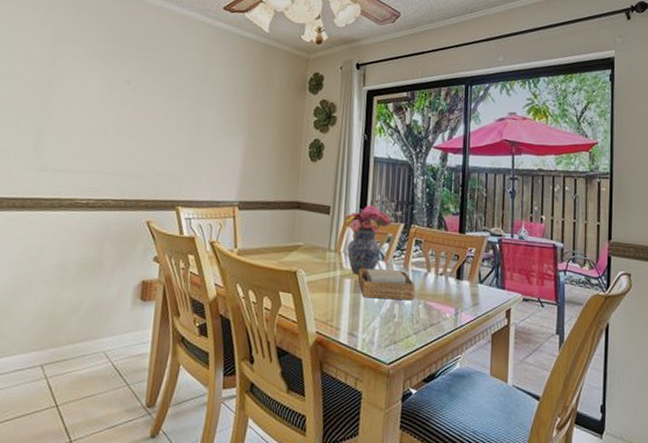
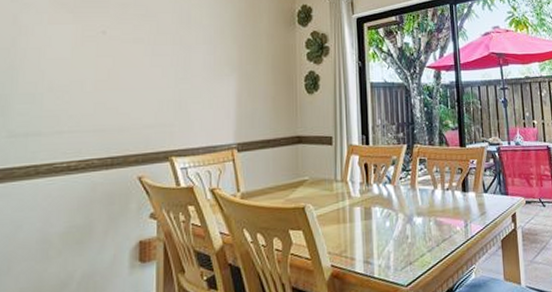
flower arrangement: present [346,205,391,275] -> none [349,130,394,201]
napkin holder: present [357,268,416,301] -> none [366,191,425,224]

